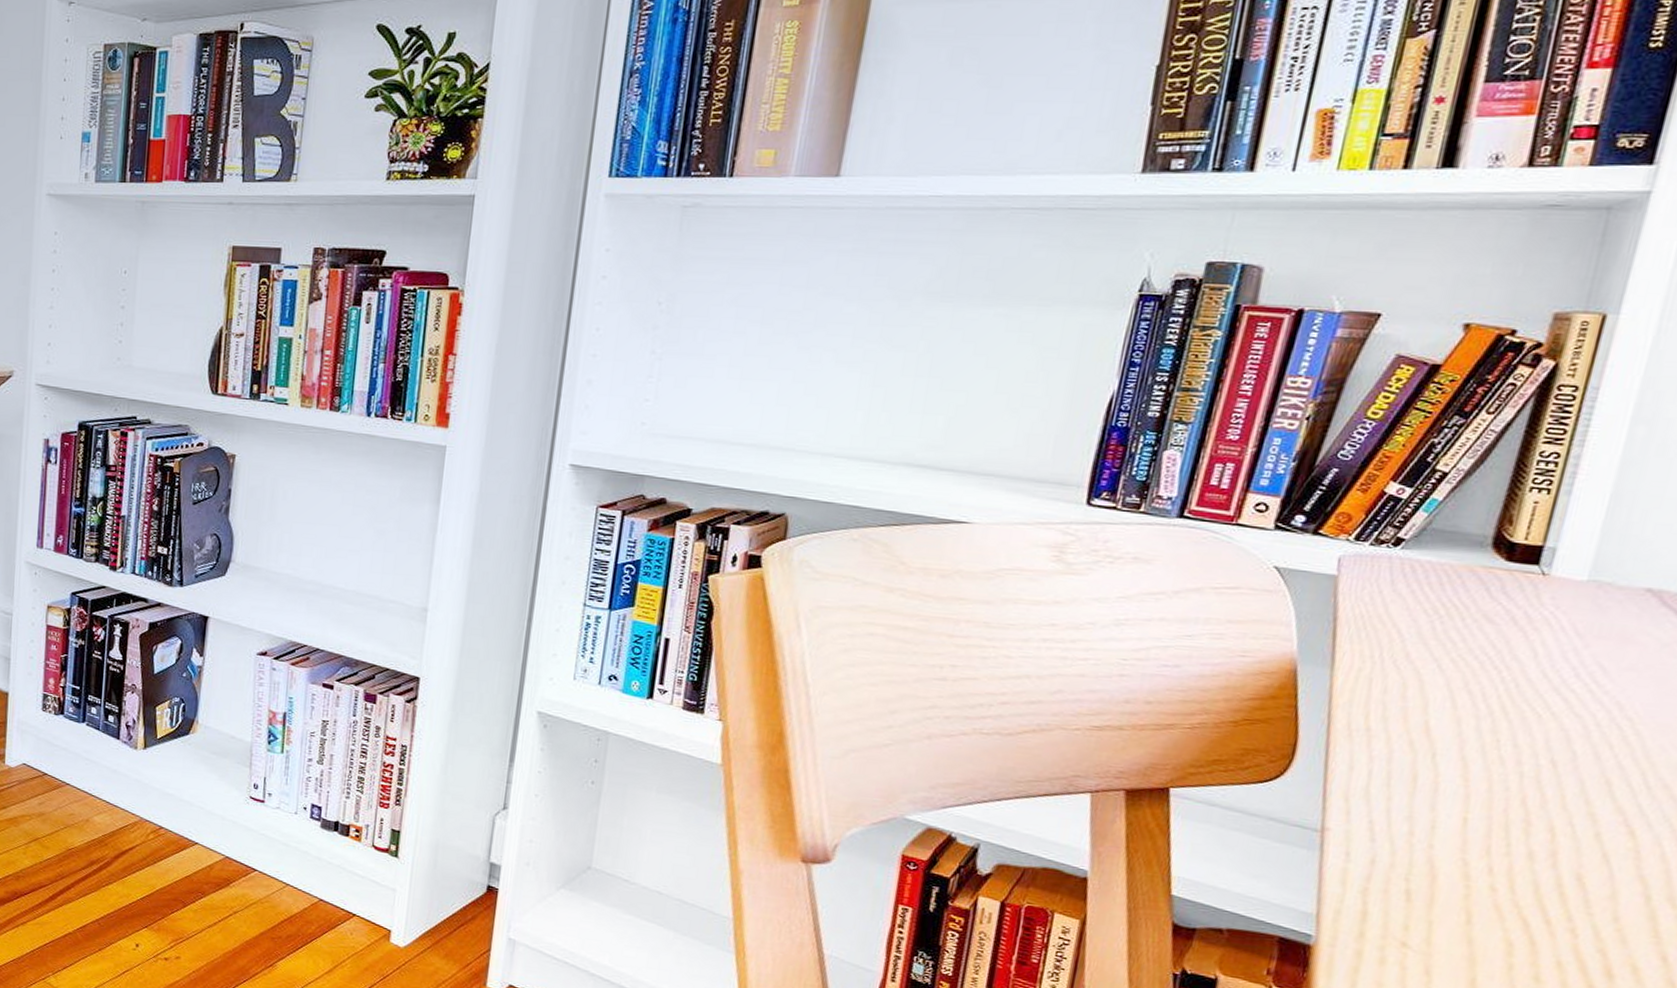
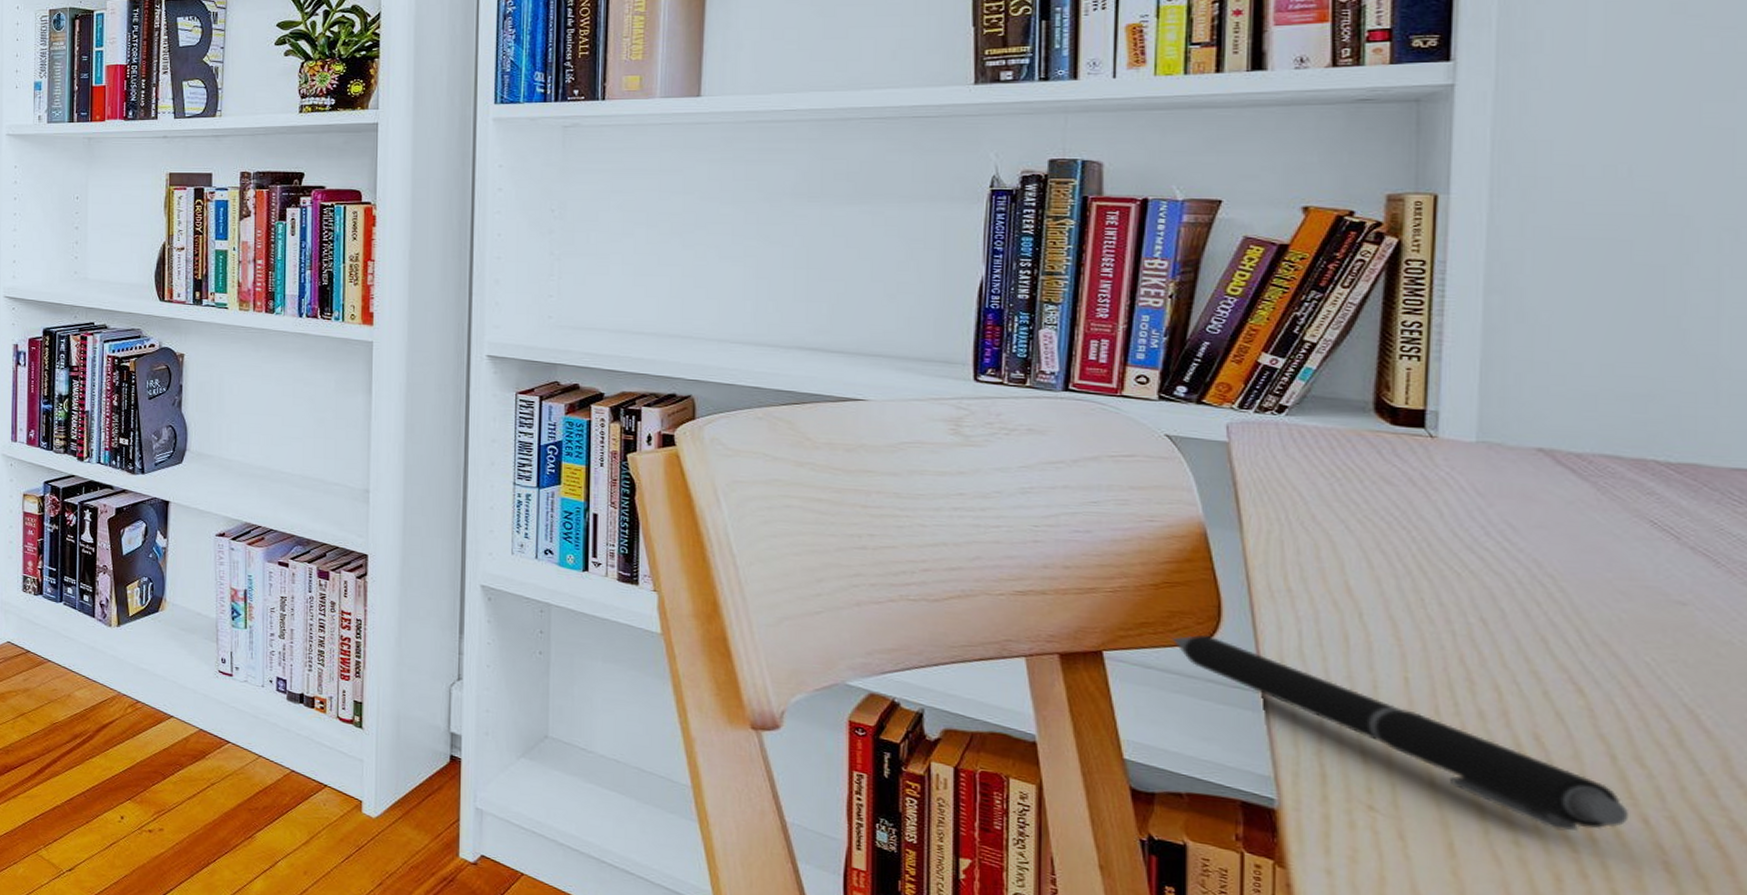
pen: none [1241,773,1651,968] -> present [1171,635,1630,831]

